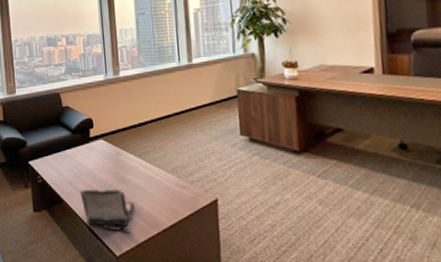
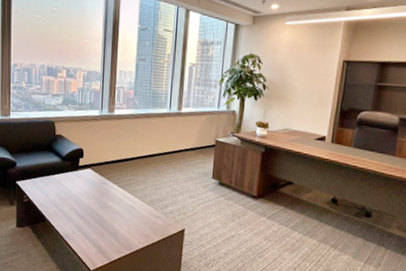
laptop: present [80,190,135,231] -> none [63,211,113,250]

